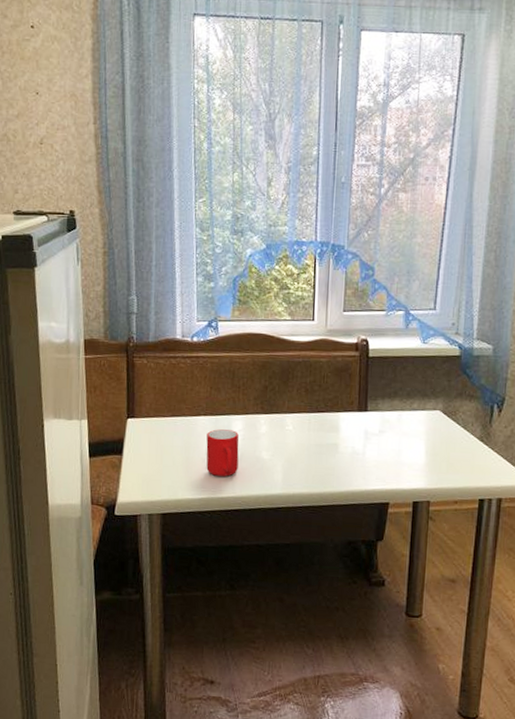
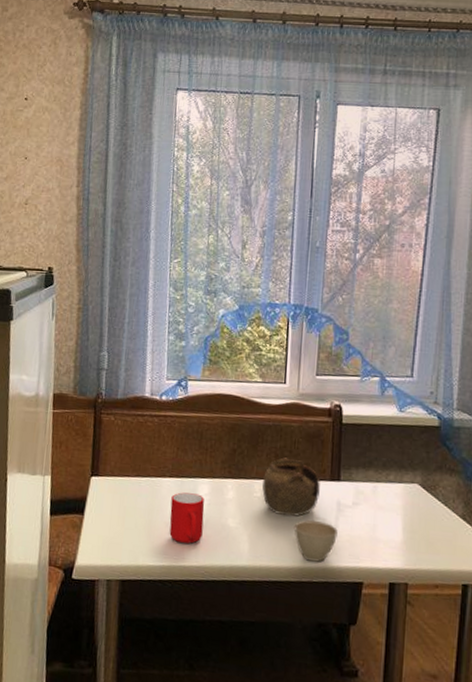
teapot: none [294,392,349,447] -> present [262,457,320,517]
cup: none [324,448,365,487] -> present [293,519,338,562]

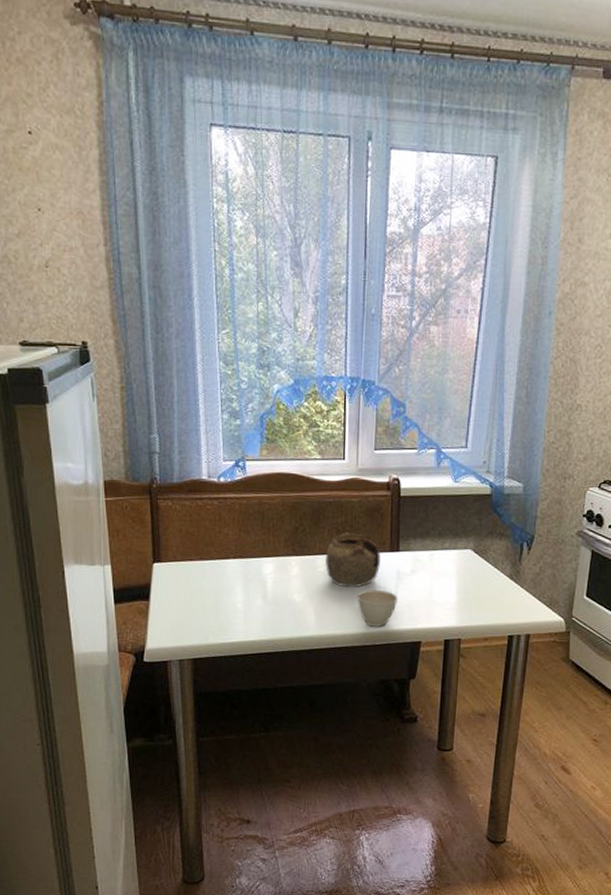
cup: present [169,492,205,544] -> none [236,572,270,620]

